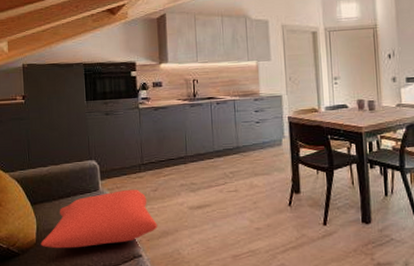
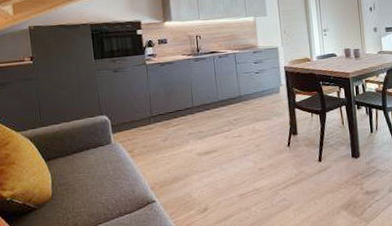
cushion: present [40,189,157,249] -> none [56,140,169,201]

